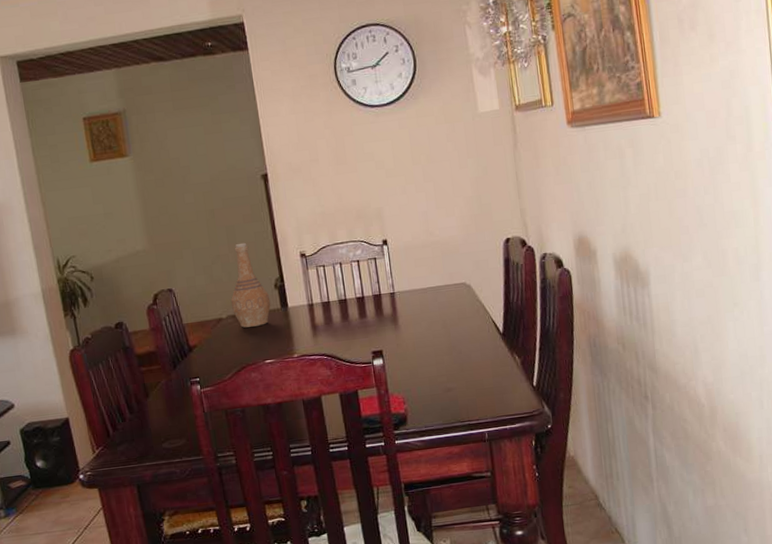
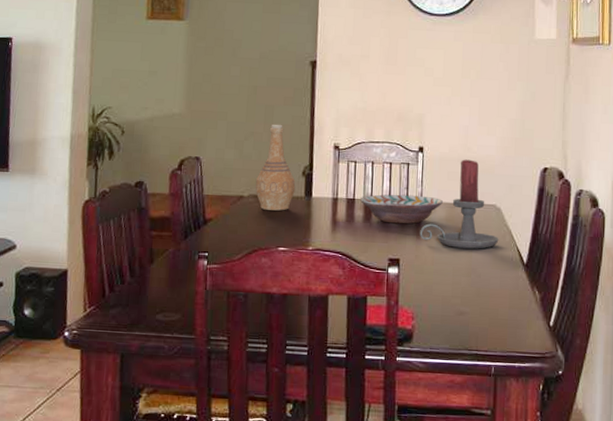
decorative bowl: none [335,286,414,319] -> present [360,194,443,224]
candle holder: none [397,243,474,331] -> present [420,159,499,249]

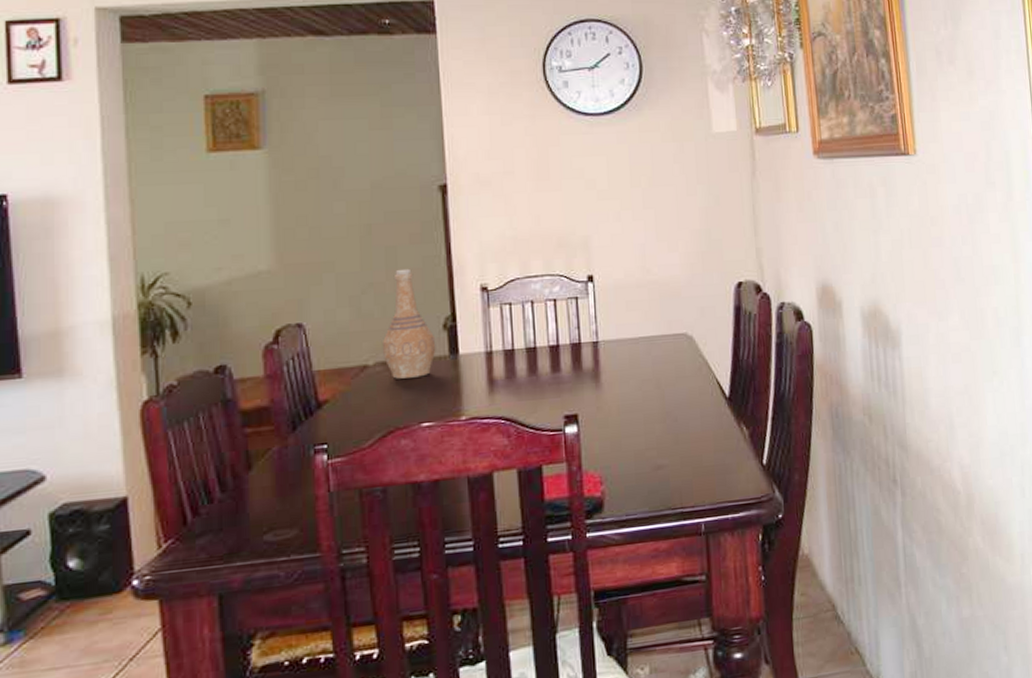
decorative bowl: present [360,194,443,224] -> none [521,334,623,373]
candle holder: present [420,159,499,249] -> none [599,283,695,391]

